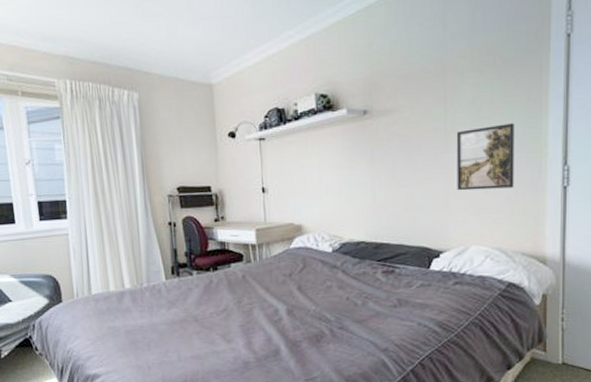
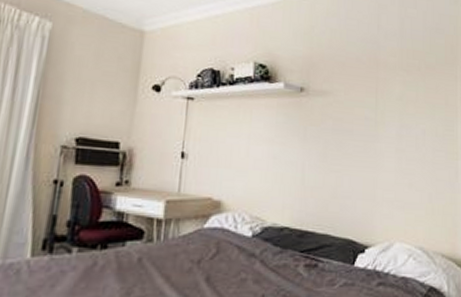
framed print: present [456,123,514,191] -> none [384,122,435,186]

